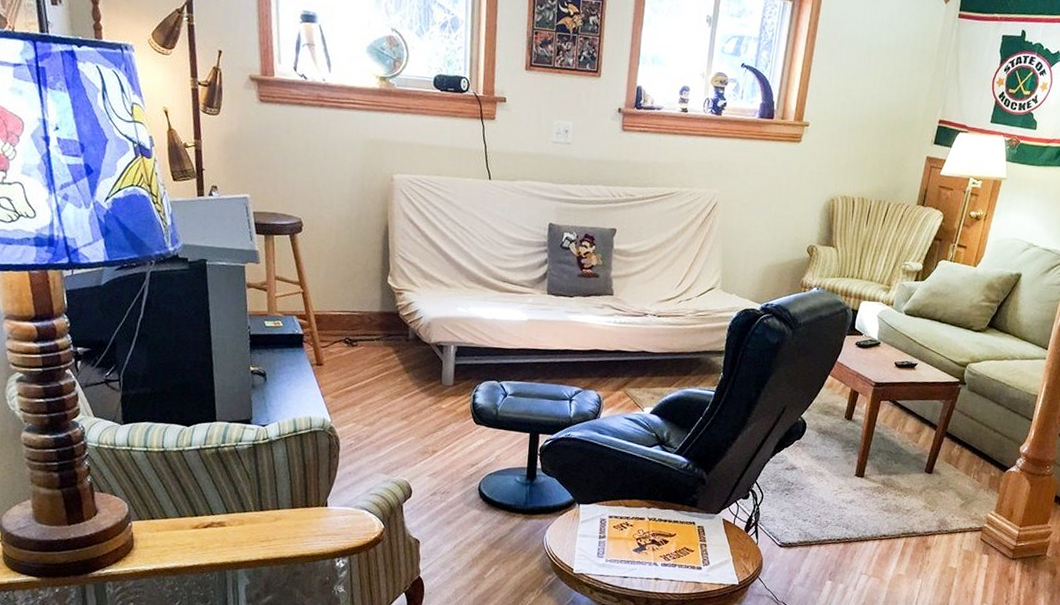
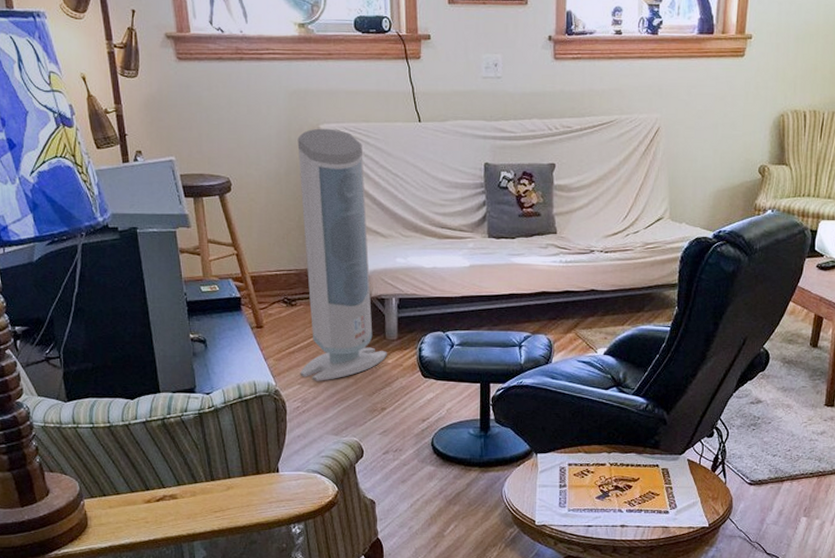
air purifier: none [355,177,442,421] -> present [297,128,387,381]

